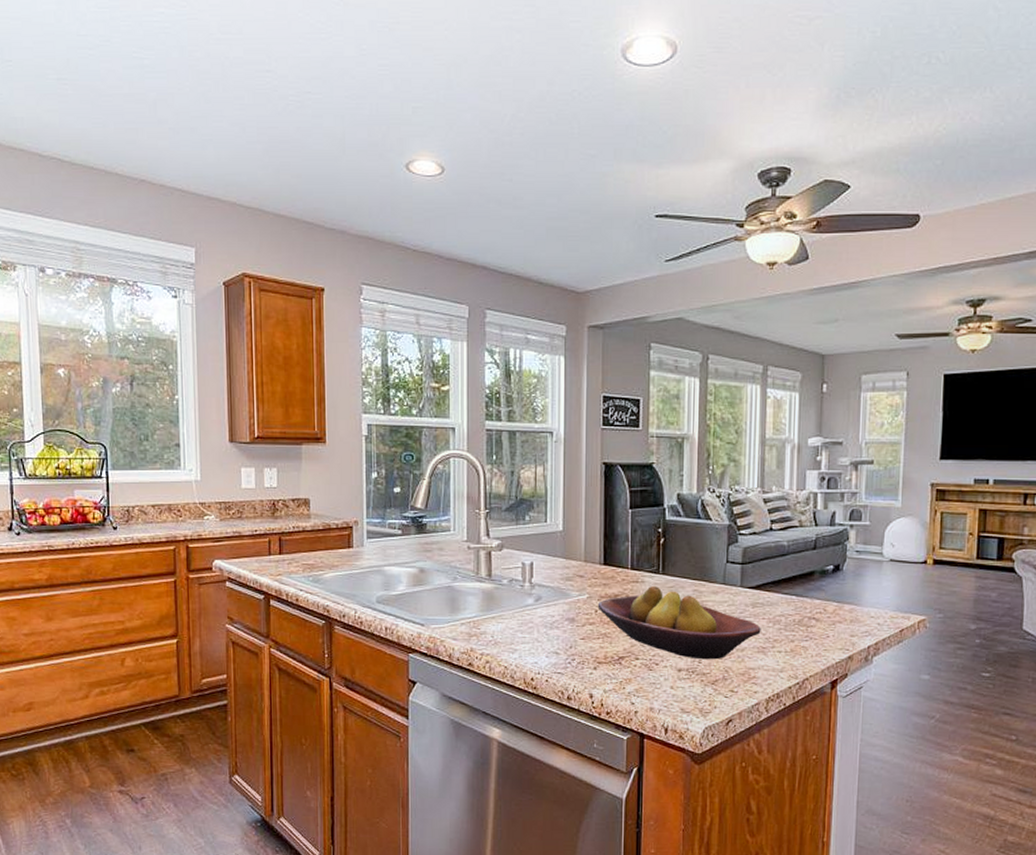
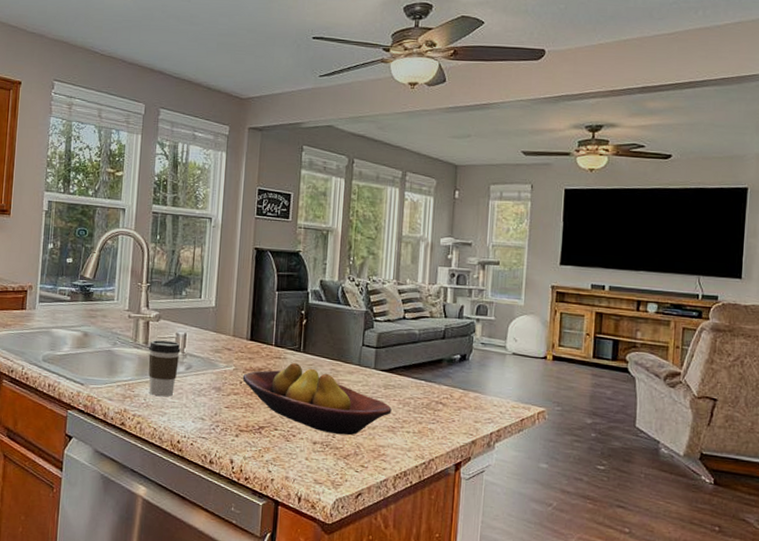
coffee cup: none [492,570,528,633] -> present [148,340,181,397]

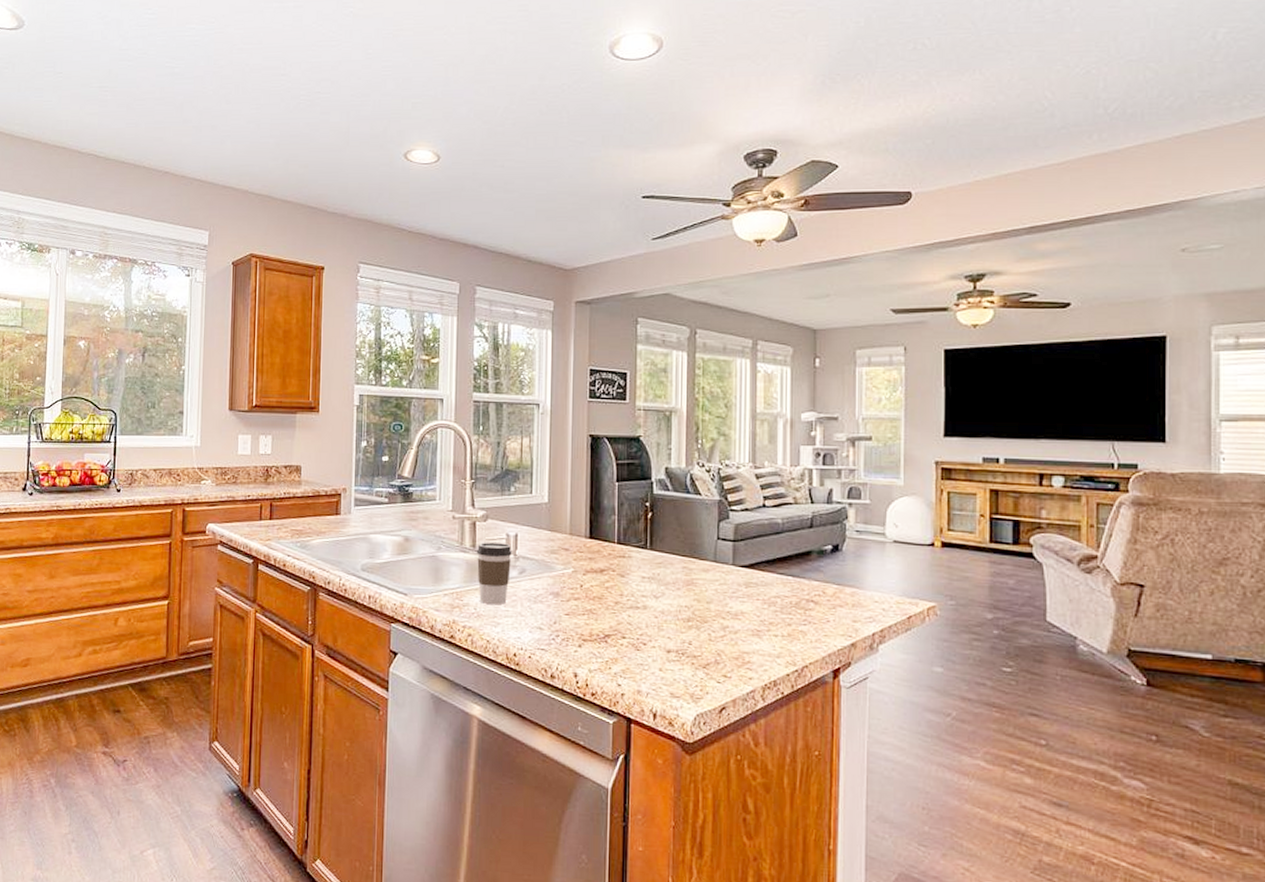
fruit bowl: present [242,362,392,436] -> none [583,561,755,642]

